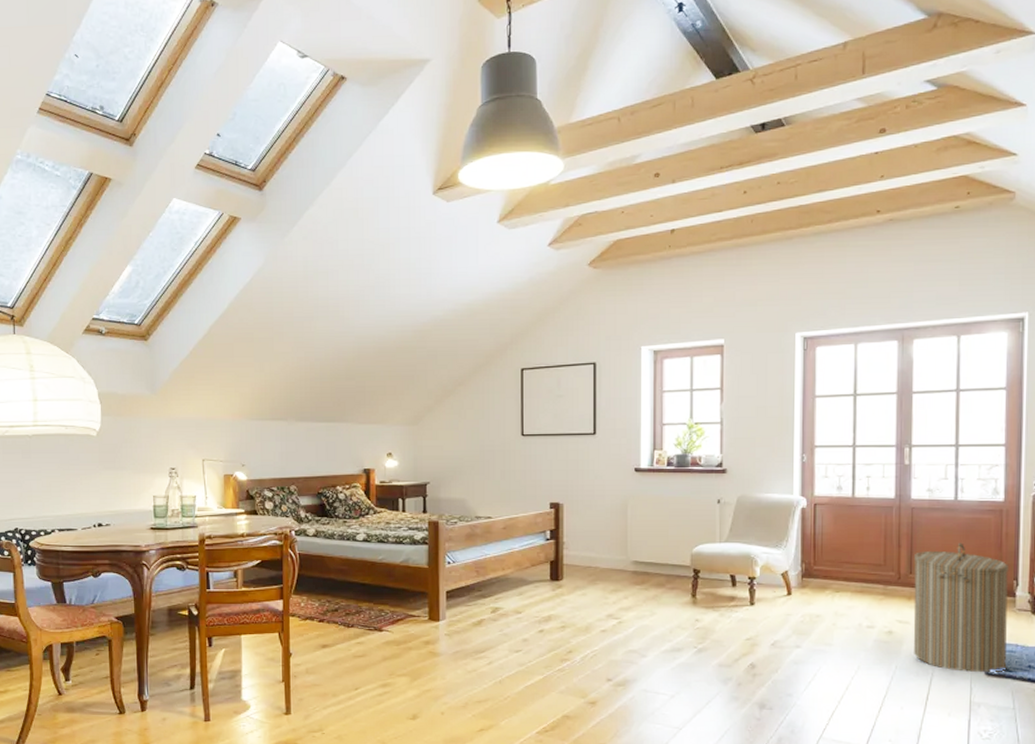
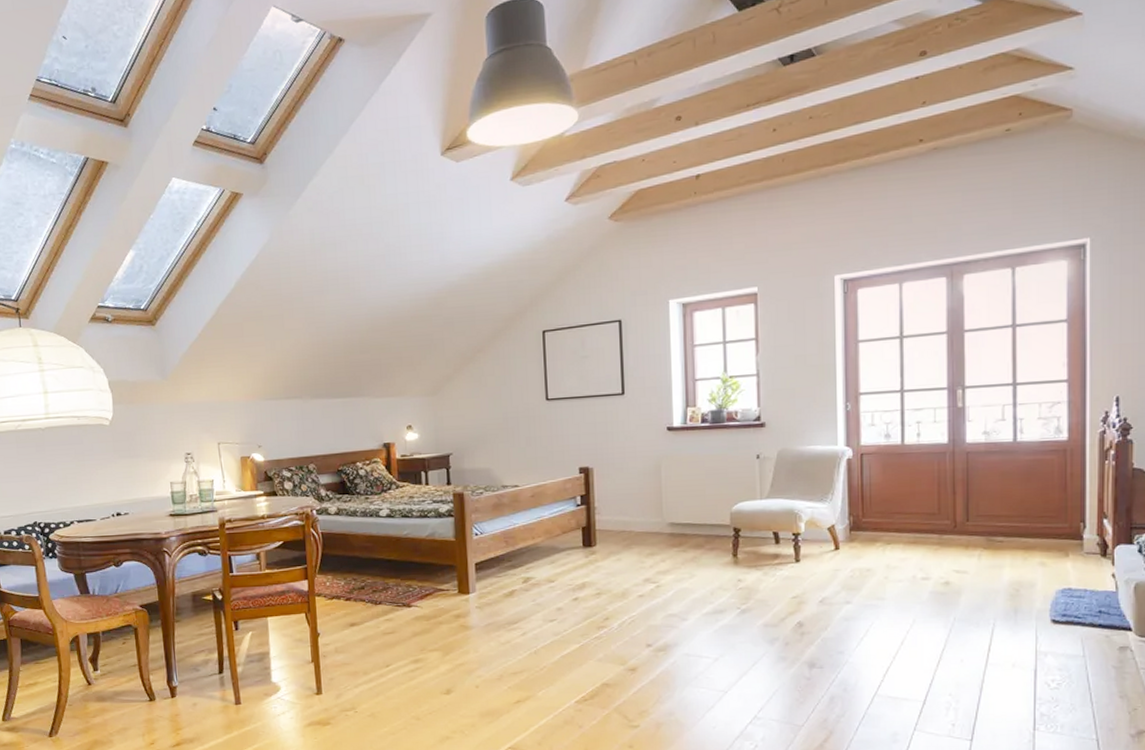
laundry hamper: present [913,542,1008,672] -> none [971,486,1075,620]

